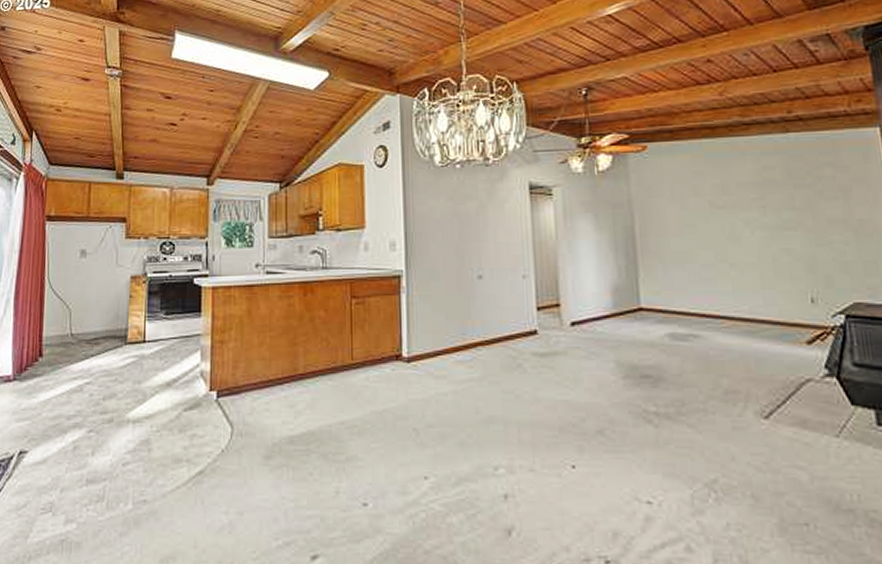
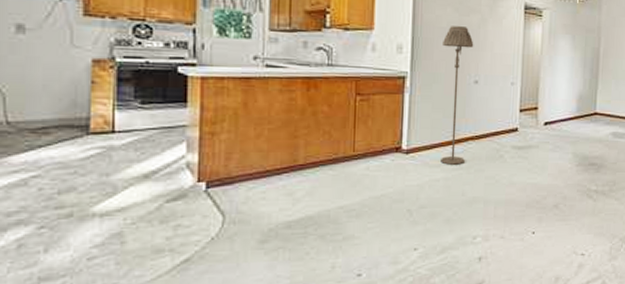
floor lamp: none [438,216,475,376] -> present [441,26,474,165]

